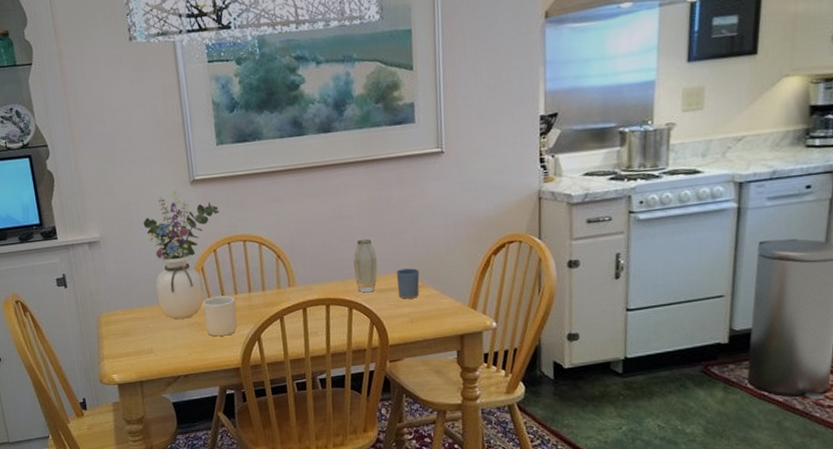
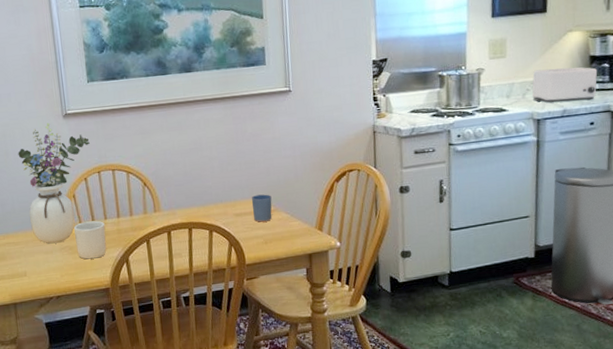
vase: present [353,239,378,293] -> none [212,168,235,217]
toaster: none [733,119,819,163] -> present [532,66,598,103]

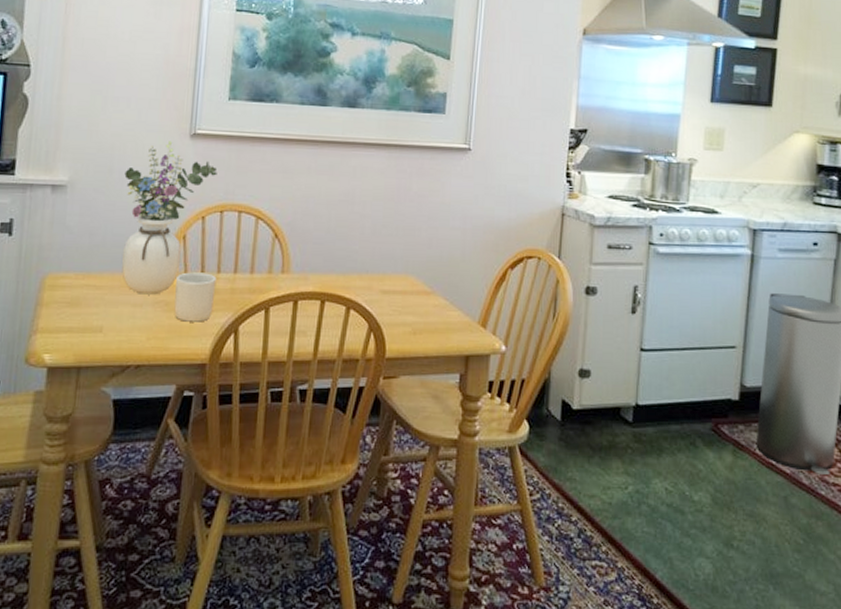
mug: present [251,194,272,222] -> none [404,270,430,306]
toaster: present [532,66,598,103] -> none [749,171,825,216]

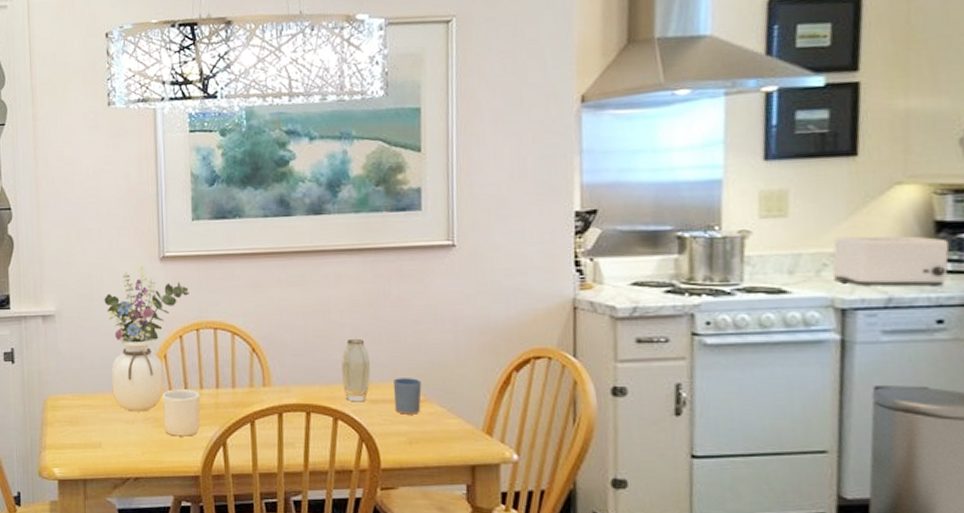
vase: none [358,230,386,293] -> present [341,338,370,402]
mug: none [404,270,430,306] -> present [392,378,422,415]
toaster: none [749,171,825,216] -> present [831,236,950,287]

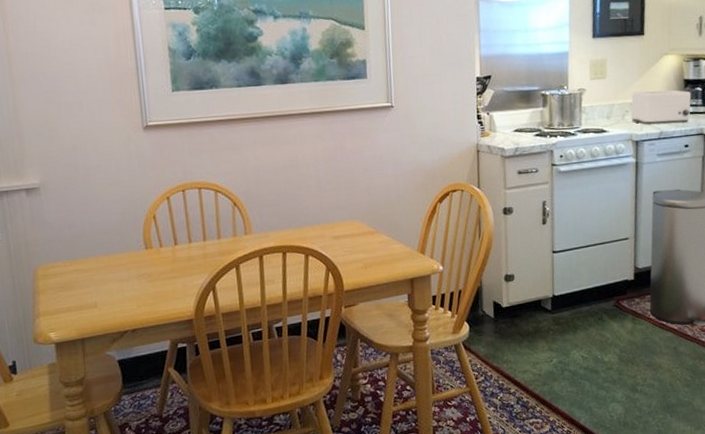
bouquet: present [104,265,189,412] -> none [90,135,174,271]
mug: present [161,389,201,436] -> none [153,244,191,288]
vase: present [341,338,370,402] -> none [309,187,333,240]
mug: present [392,378,422,415] -> none [350,215,373,246]

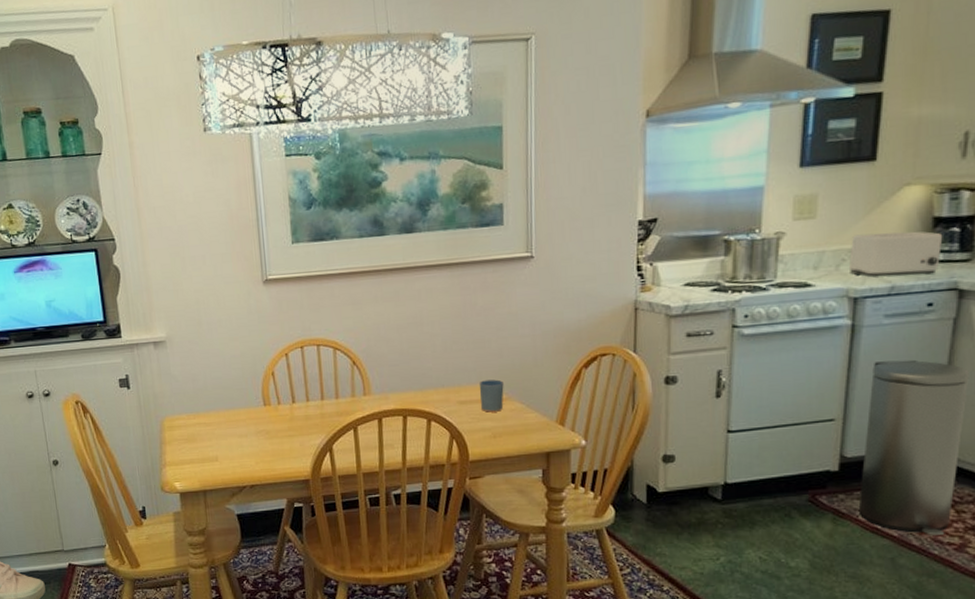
mug: none [350,215,373,246] -> present [479,379,504,412]

